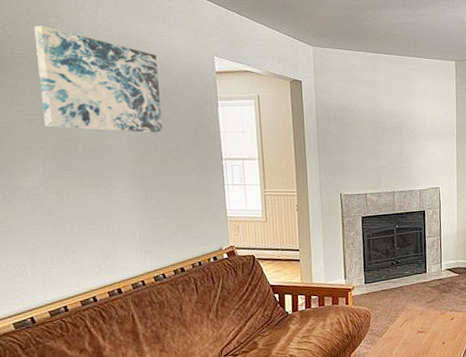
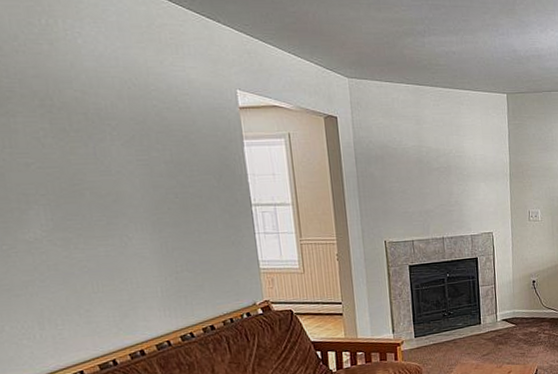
wall art: present [33,25,162,133] -> none [23,54,182,177]

